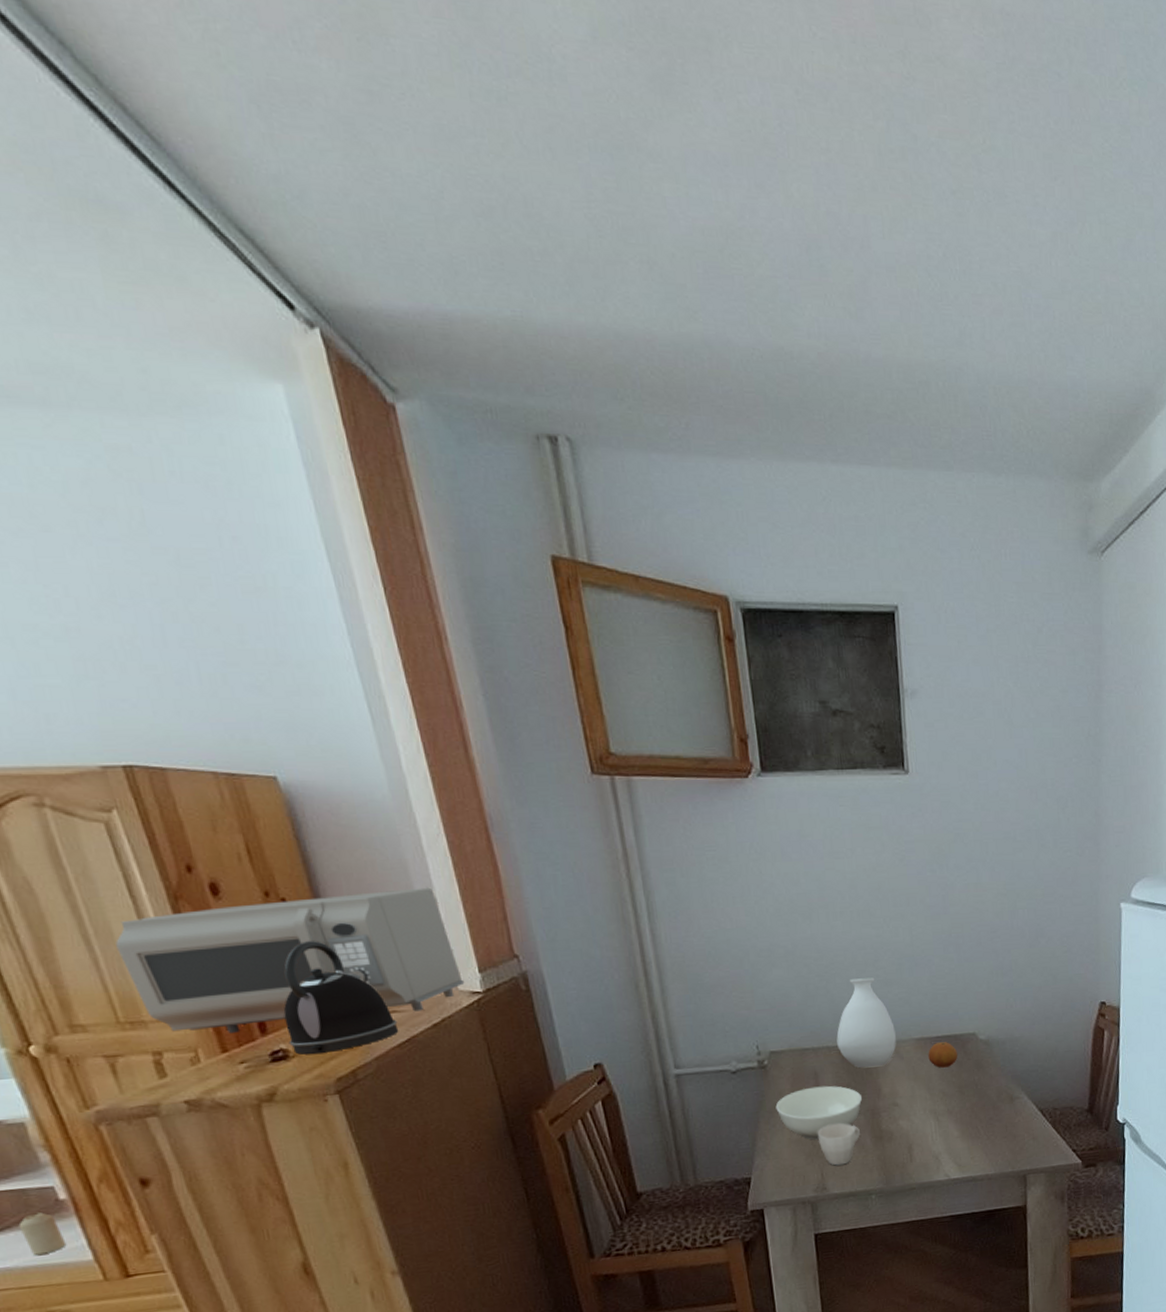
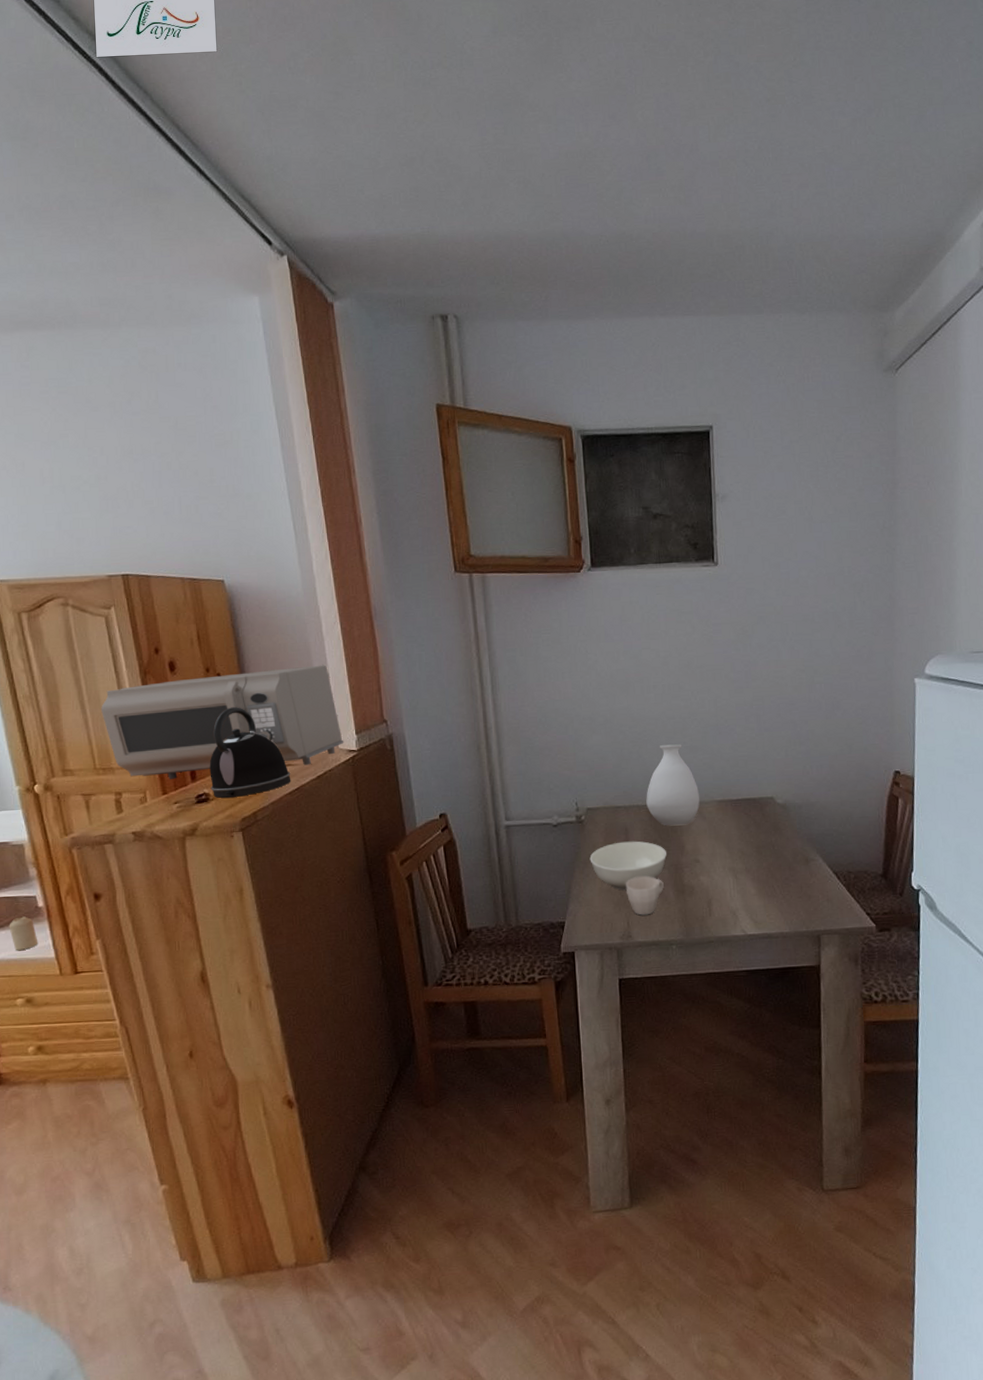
fruit: present [928,1042,958,1068] -> none [728,804,757,829]

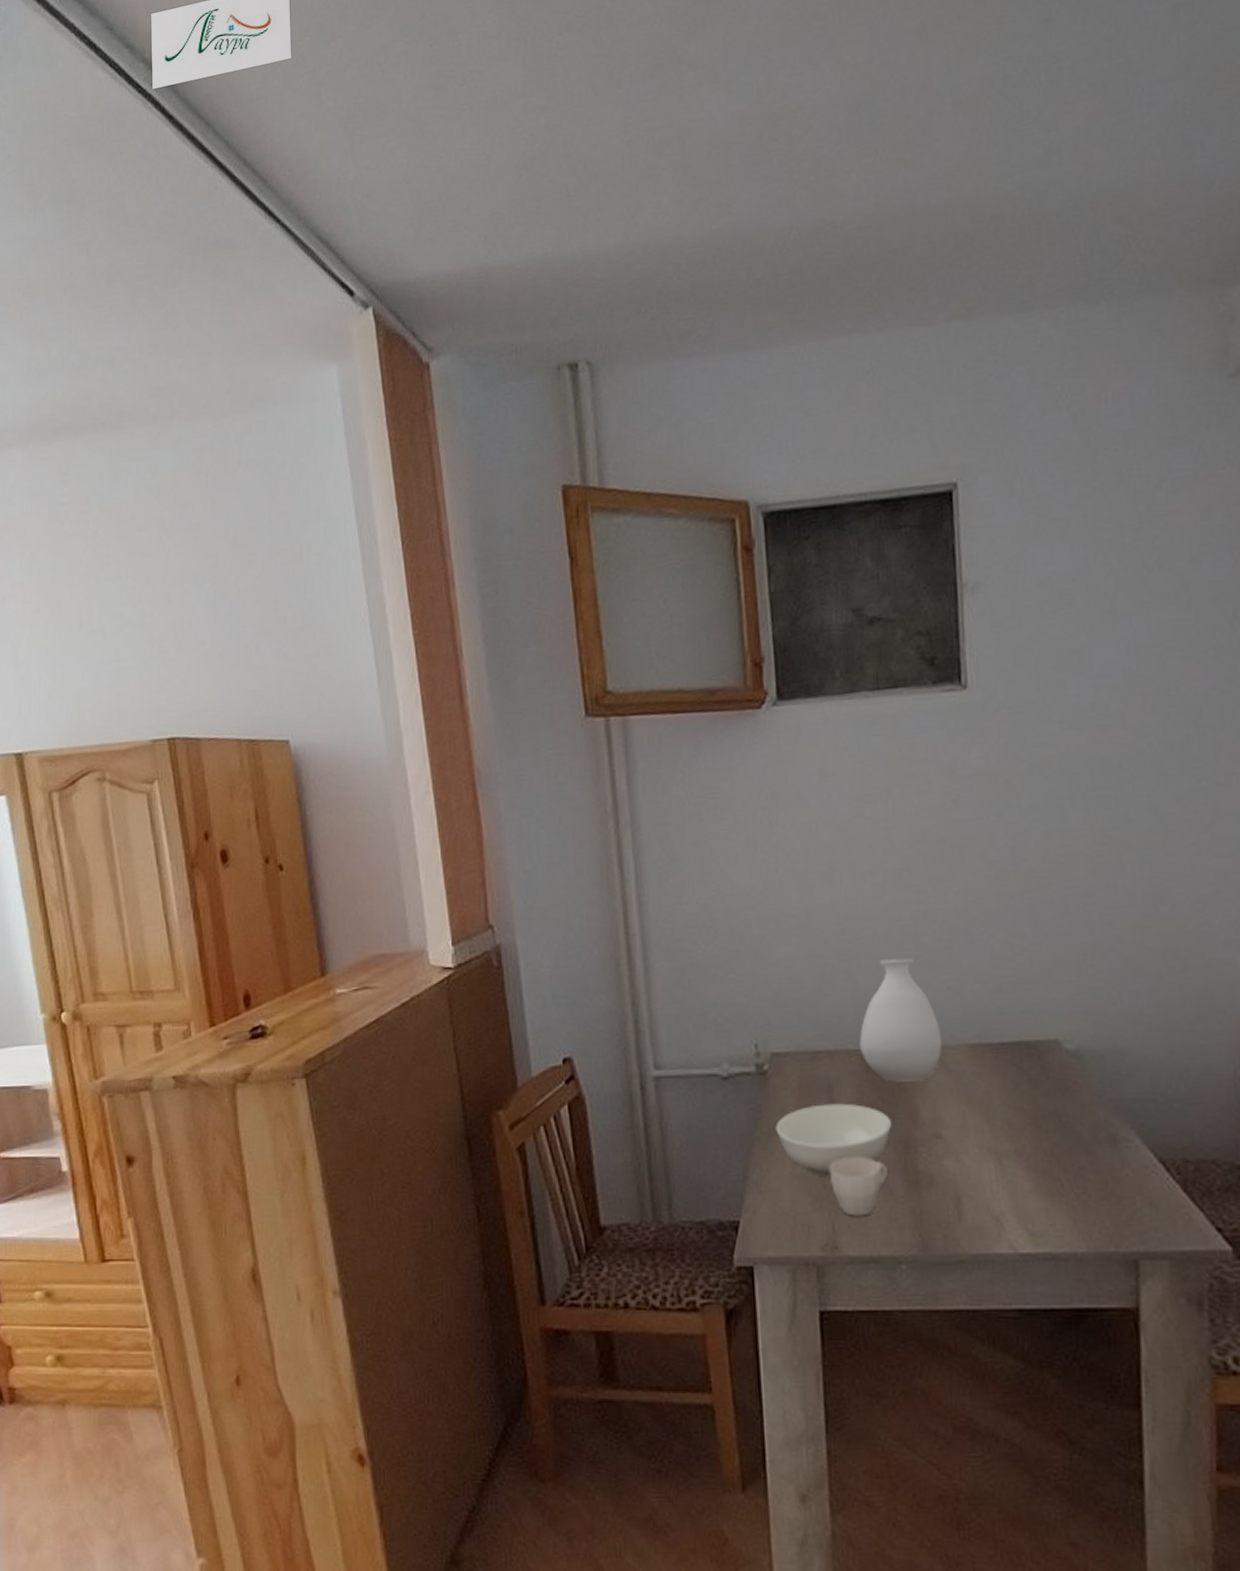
candle: present [9,916,38,950] -> none [28,1183,61,1227]
microwave: present [101,665,344,779] -> none [140,850,437,1006]
kettle: present [209,707,291,798] -> none [267,909,369,1032]

